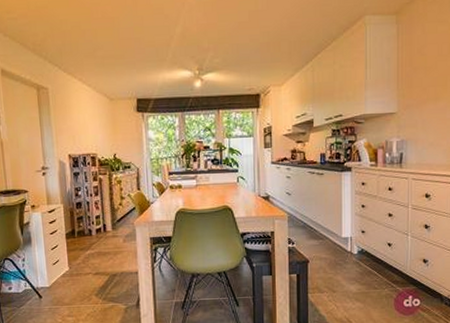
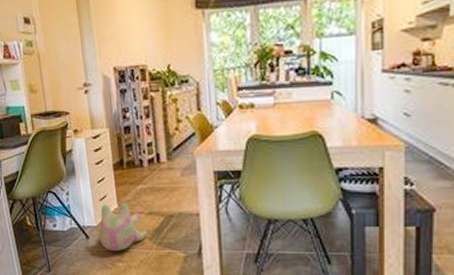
plush toy: none [50,266,95,308] -> present [98,203,148,252]

